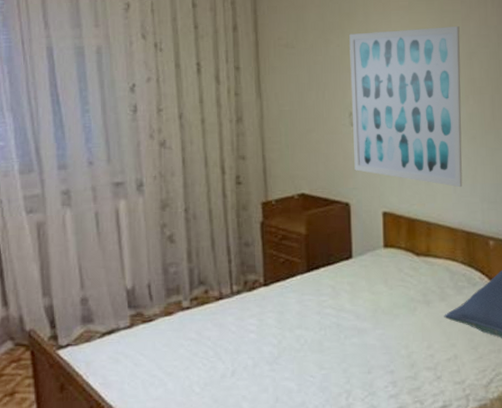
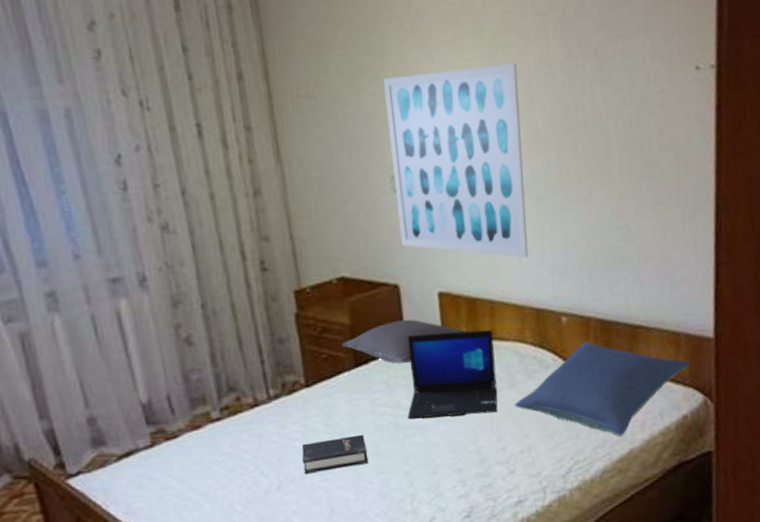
hardback book: none [254,332,312,364] -> present [301,434,369,475]
pillow: none [298,233,404,272] -> present [342,319,465,364]
laptop: none [349,247,430,323] -> present [407,330,498,420]

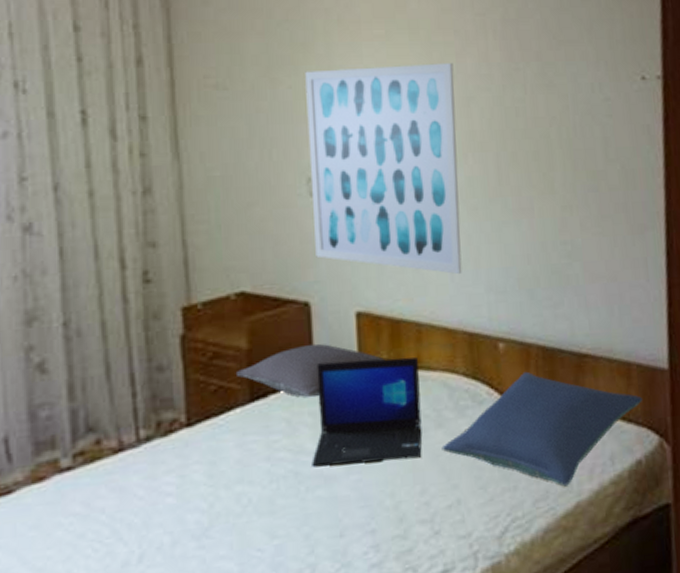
hardback book: present [301,434,369,475] -> none [173,486,260,541]

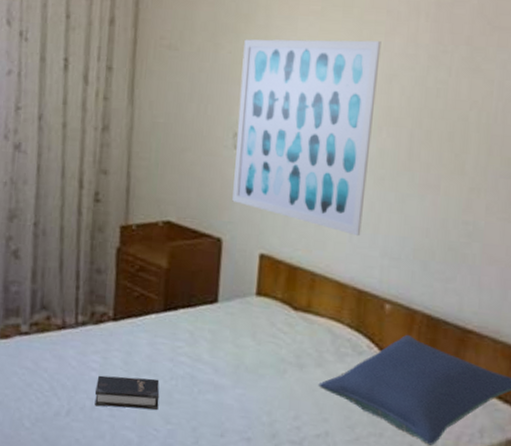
hardback book: none [173,486,260,541] -> present [94,375,160,410]
pillow: present [237,343,385,398] -> none [156,273,280,319]
laptop: present [311,357,422,468] -> none [206,291,308,388]

